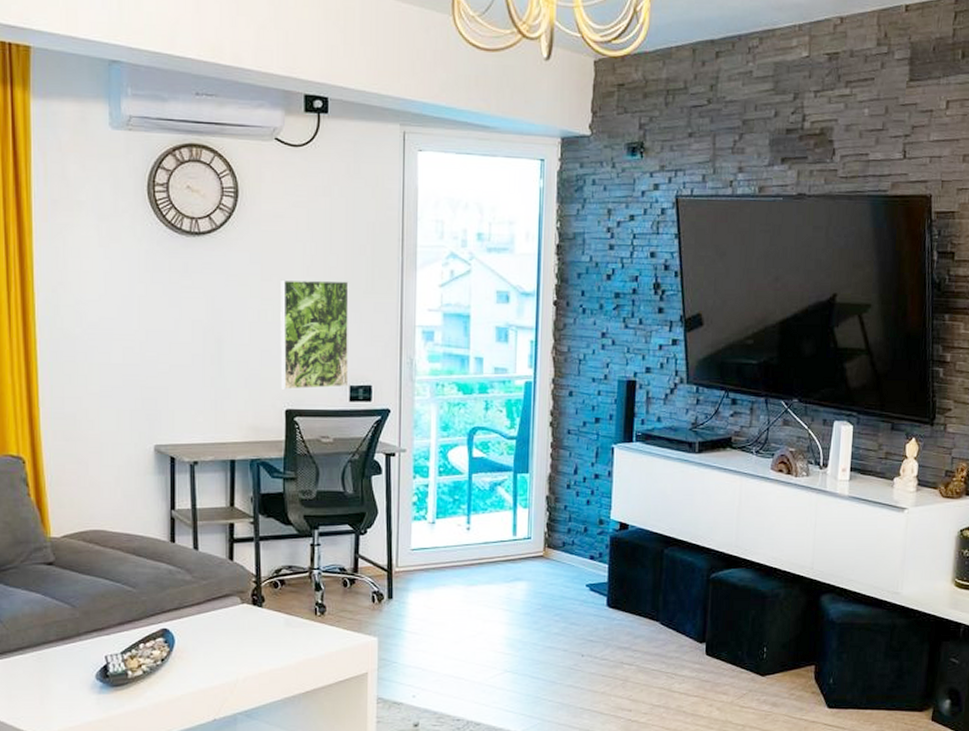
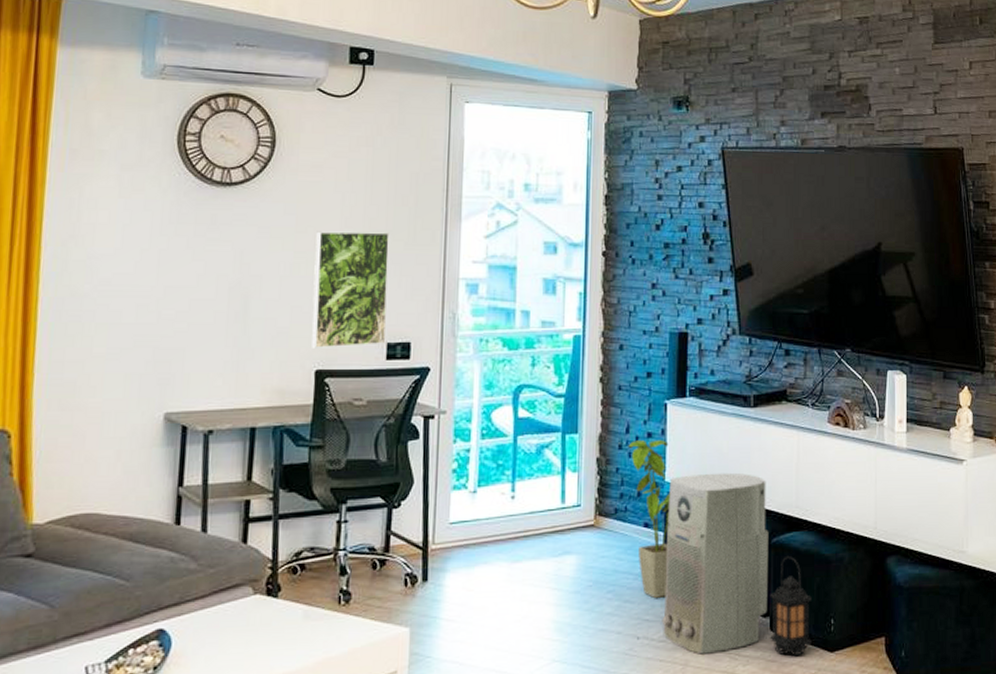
house plant: none [576,481,616,623] -> present [628,440,671,599]
air purifier: none [604,513,708,672] -> present [662,472,769,655]
lantern: none [705,590,746,678] -> present [770,555,812,657]

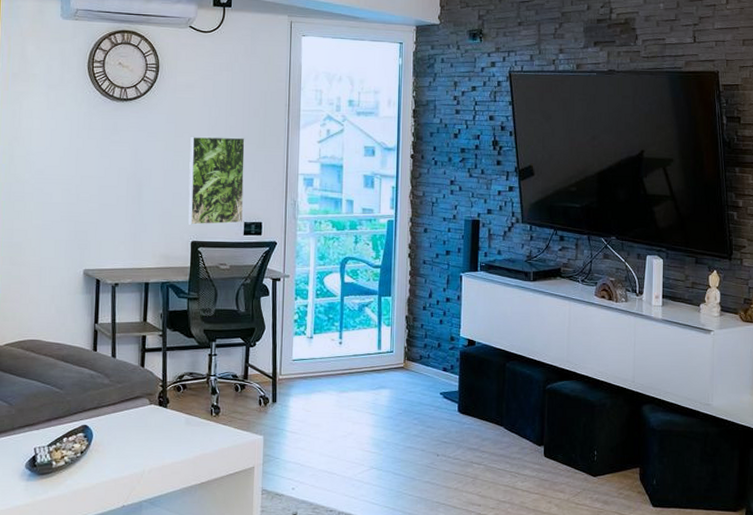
house plant: present [628,440,671,599] -> none [431,304,464,427]
air purifier: present [662,472,769,655] -> none [456,331,544,471]
lantern: present [770,555,812,657] -> none [544,399,579,478]

